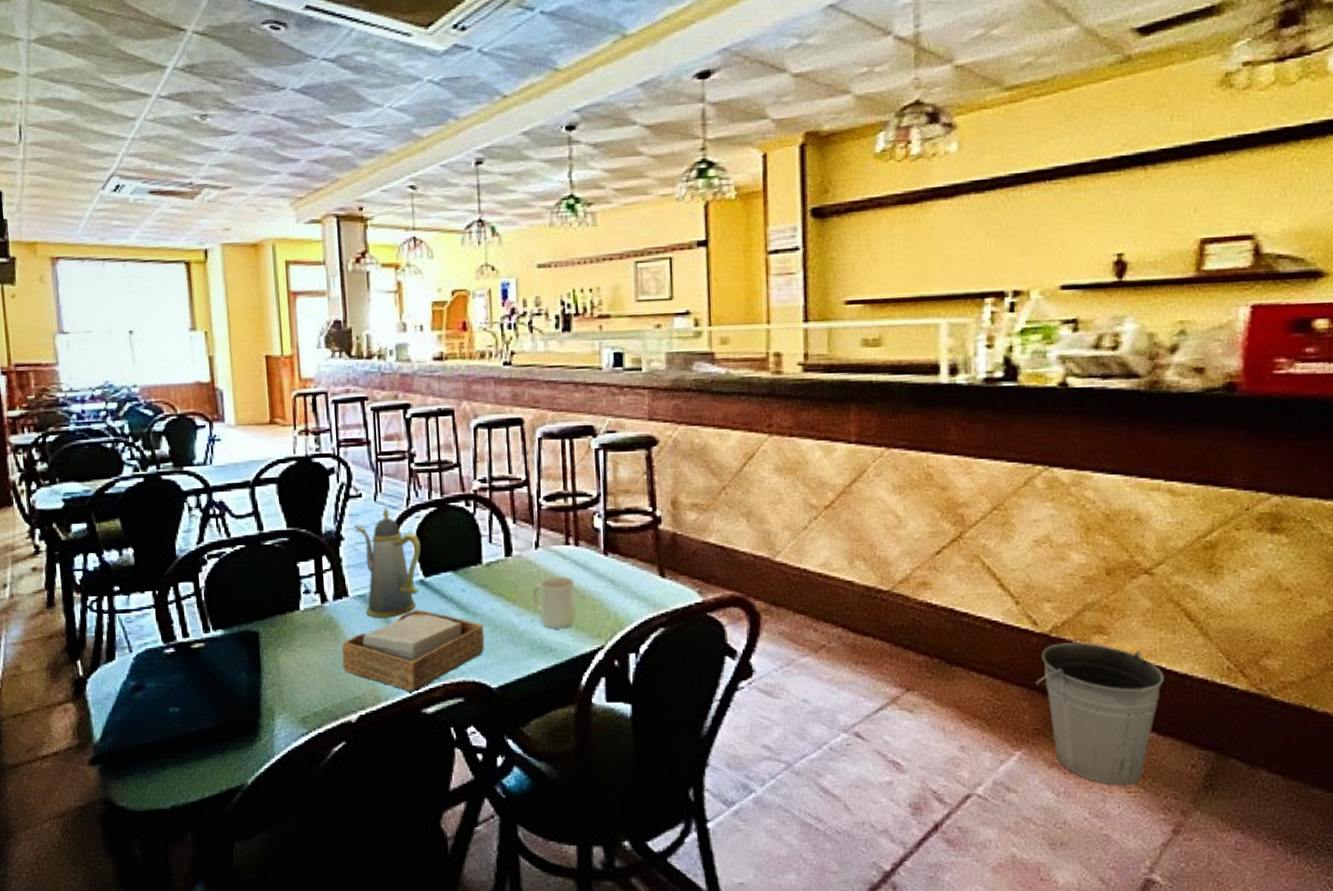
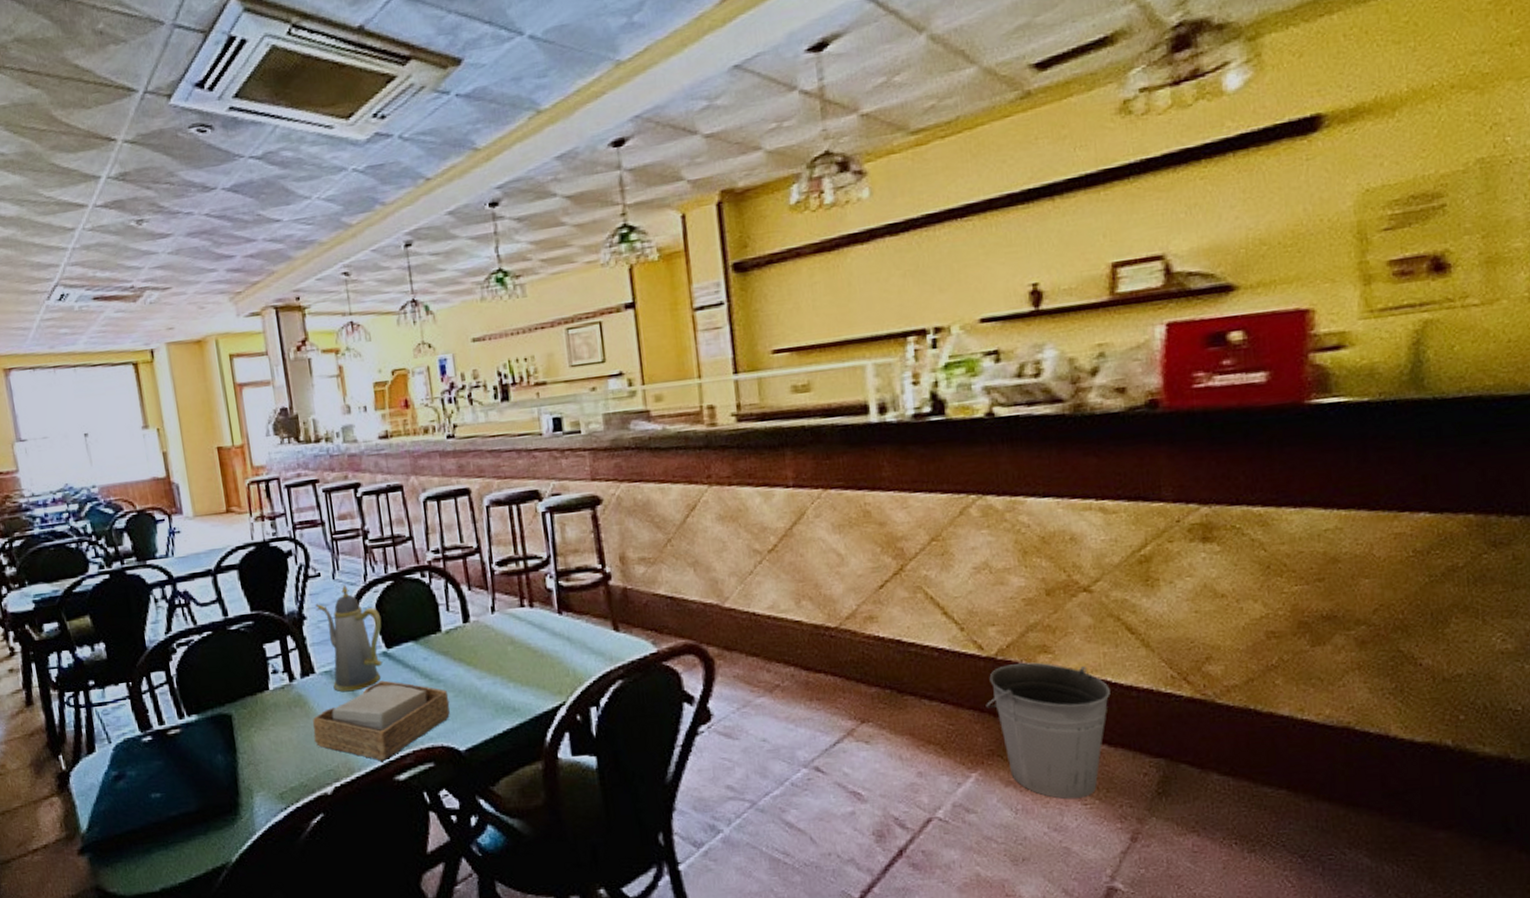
cup: present [533,577,576,629] -> none [492,638,536,690]

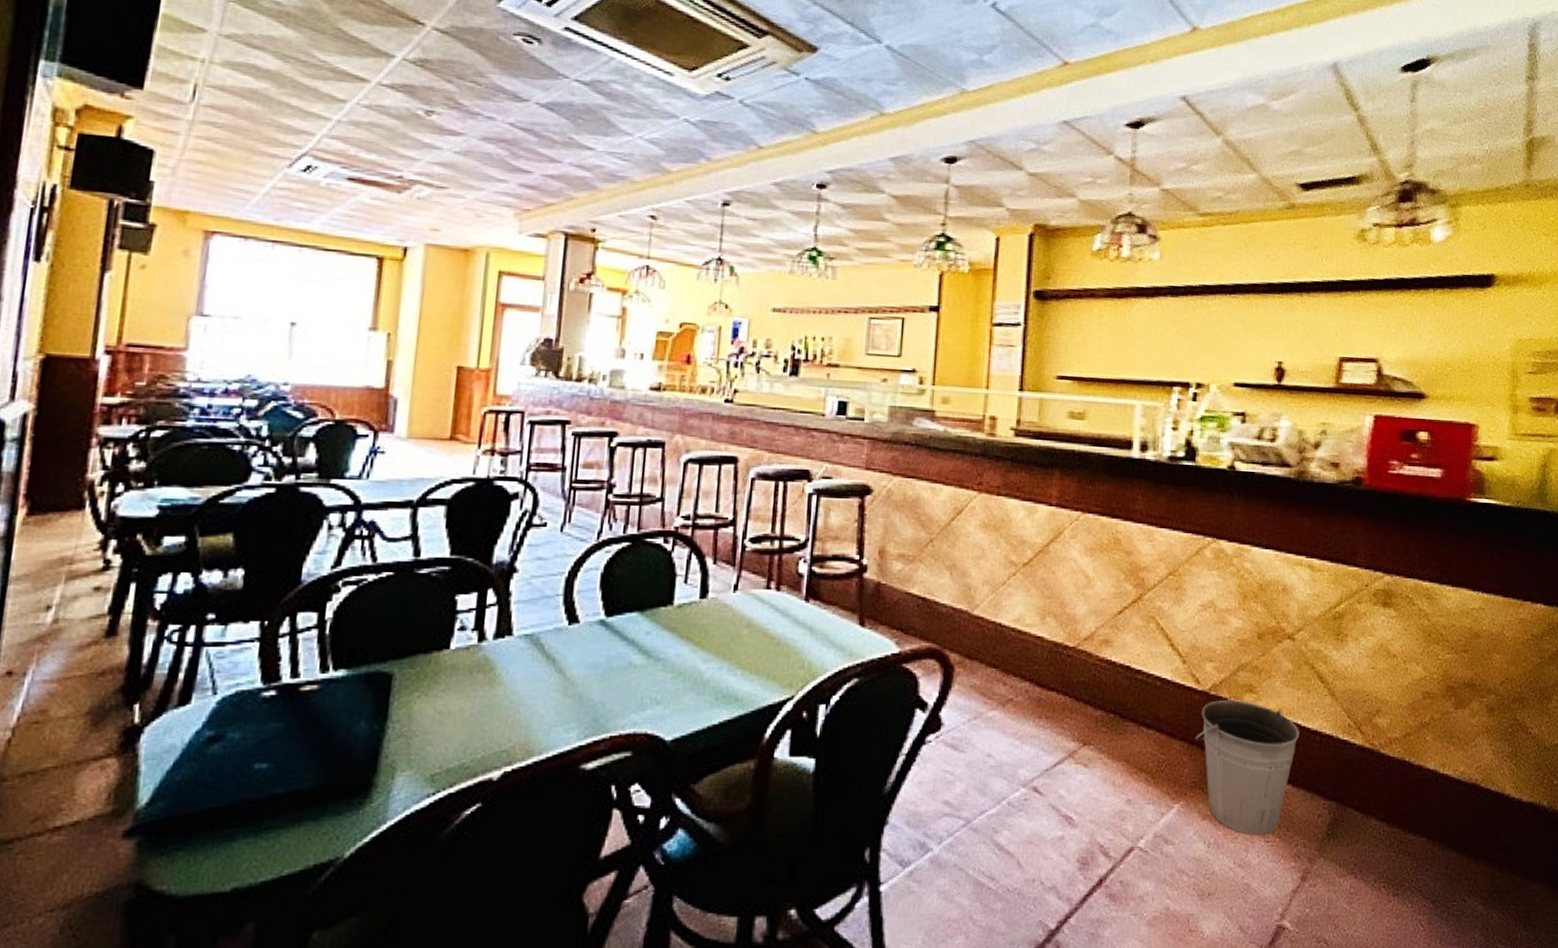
napkin holder: present [313,680,450,761] -> none [492,652,666,745]
coffee pot: present [315,585,382,692] -> none [531,540,608,661]

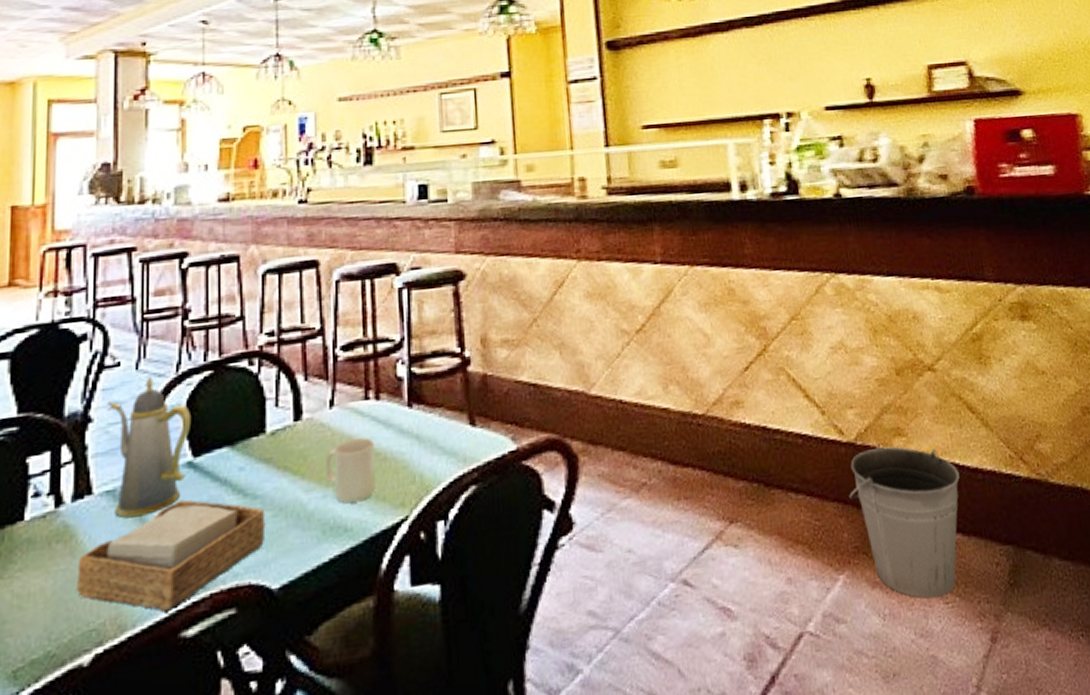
napkin holder: none [492,652,666,745] -> present [76,499,266,612]
coffee pot: none [531,540,608,661] -> present [107,376,192,518]
cup: none [724,622,771,677] -> present [326,437,376,504]

